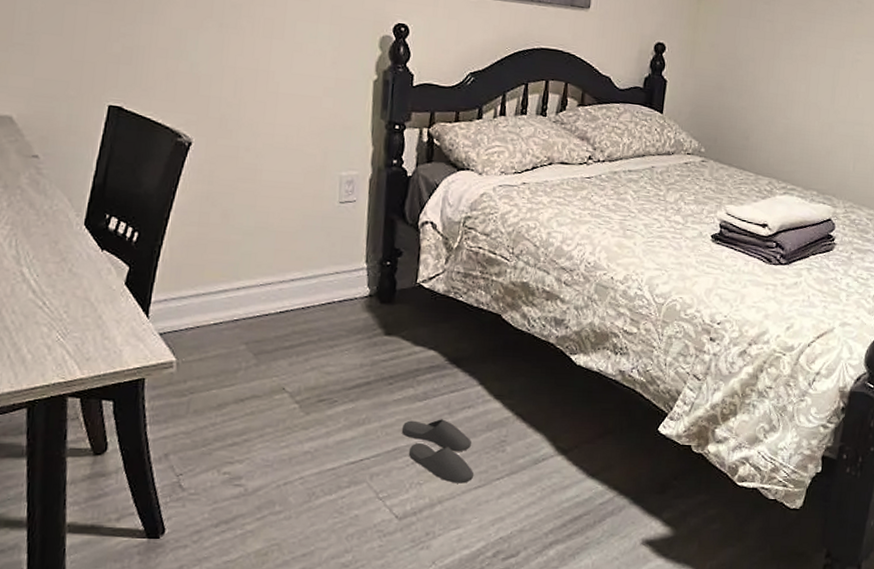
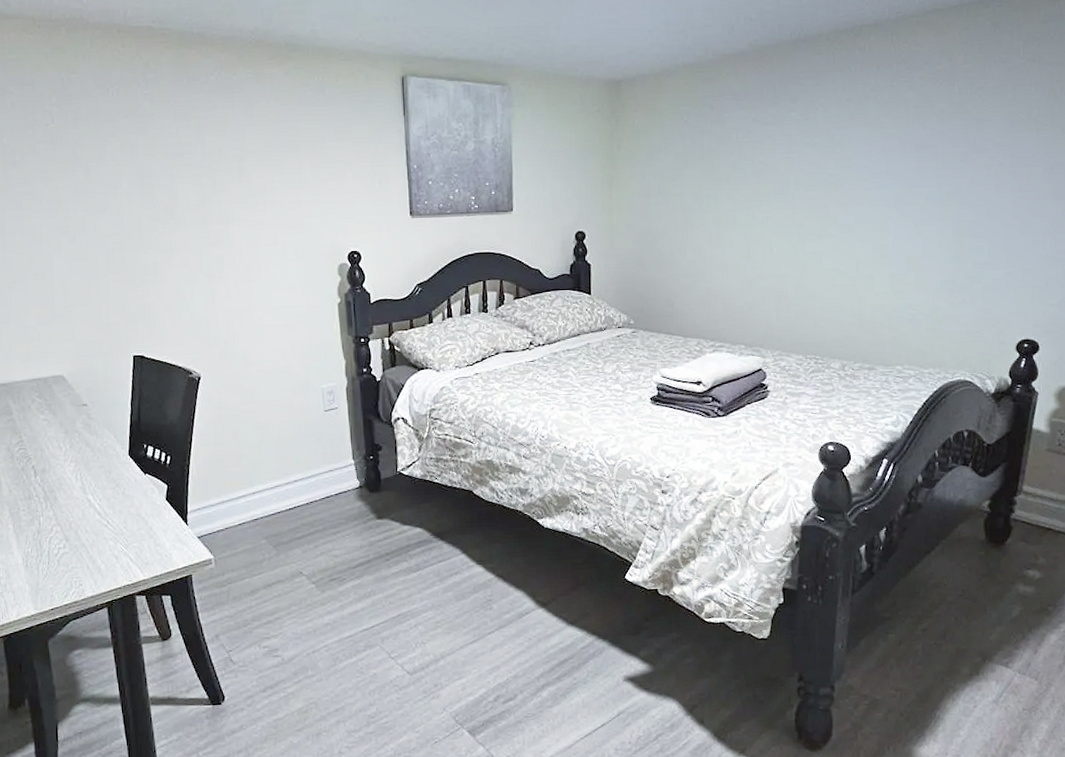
slippers: present [401,419,475,484] -> none [402,586,469,640]

